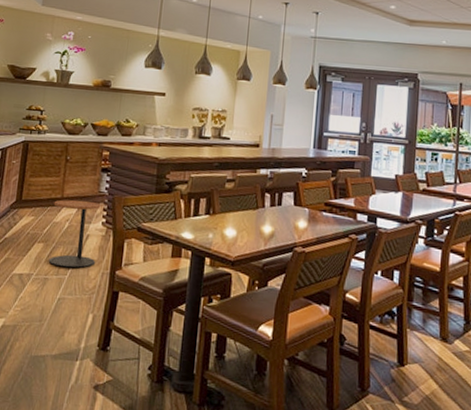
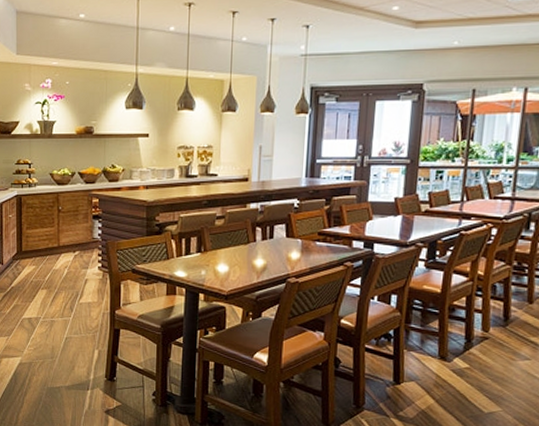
side table: present [48,199,101,268] -> none [51,247,96,310]

